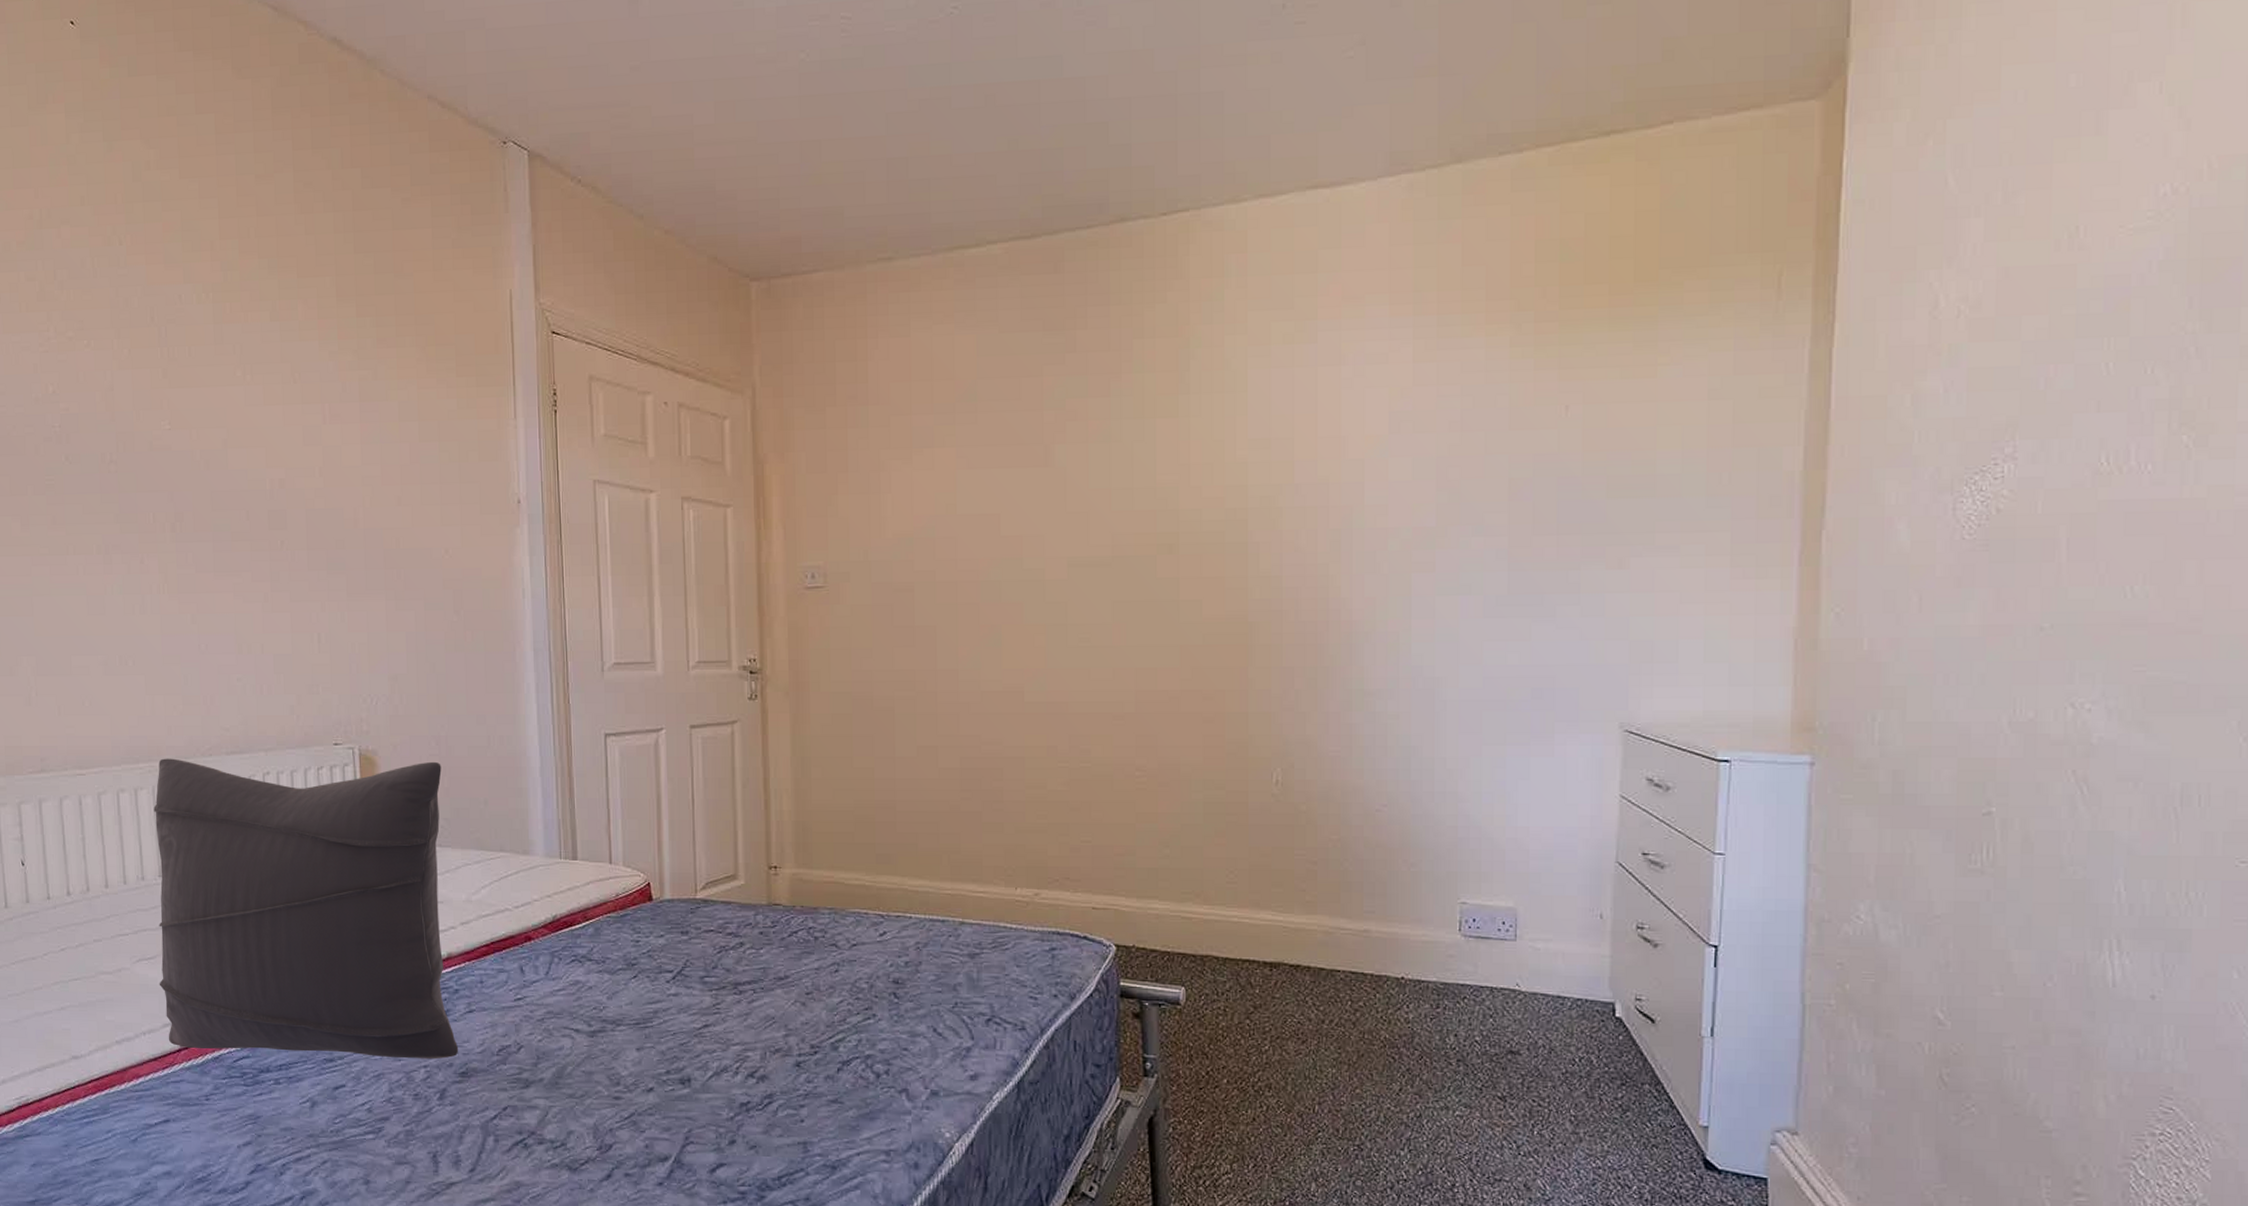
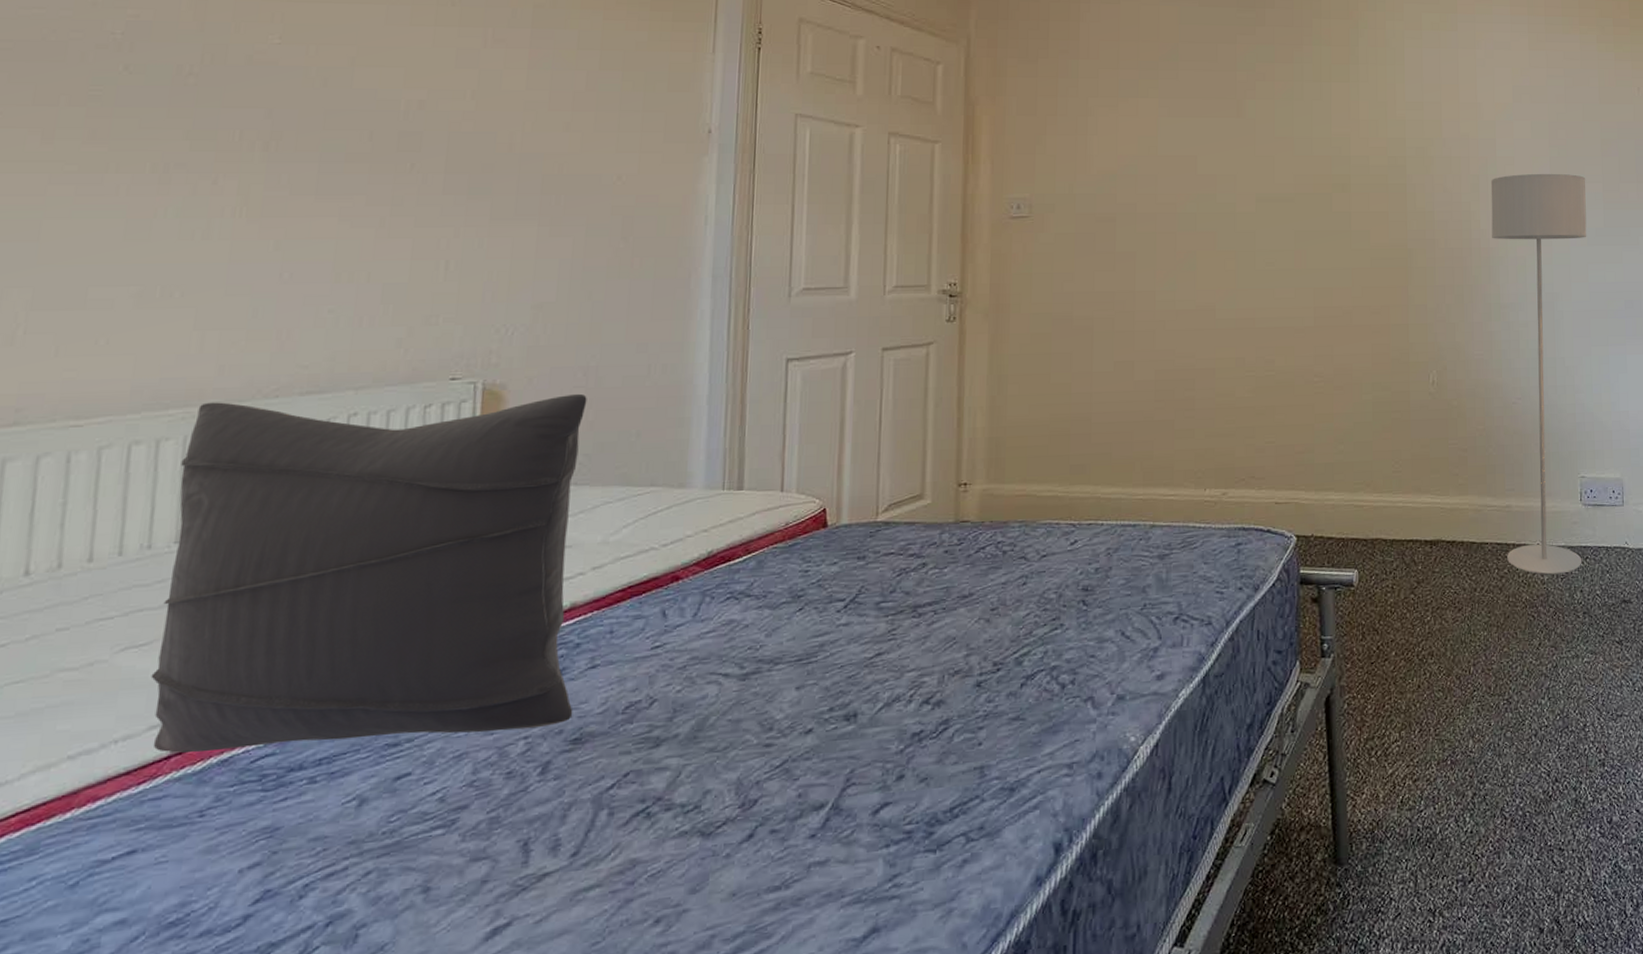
floor lamp: none [1356,525,1485,1013] -> present [1490,173,1587,575]

